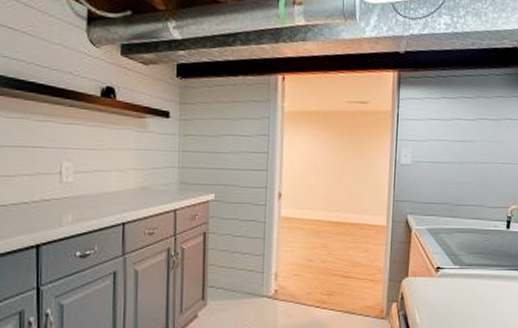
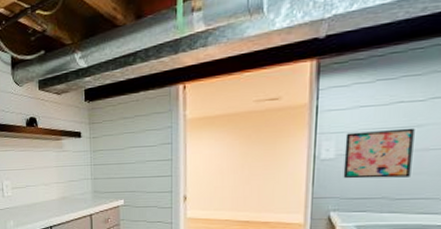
wall art: none [417,142,468,186] -> present [343,127,415,179]

